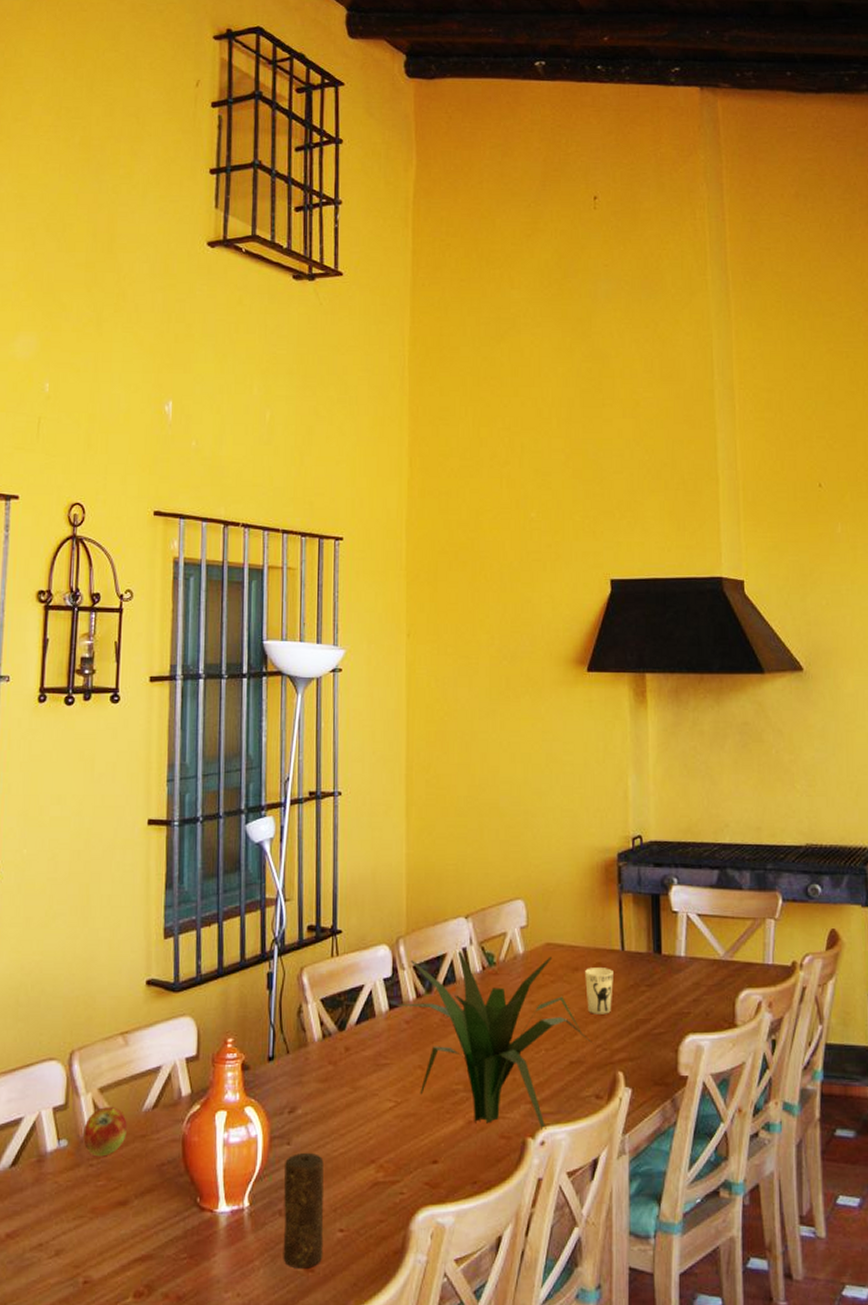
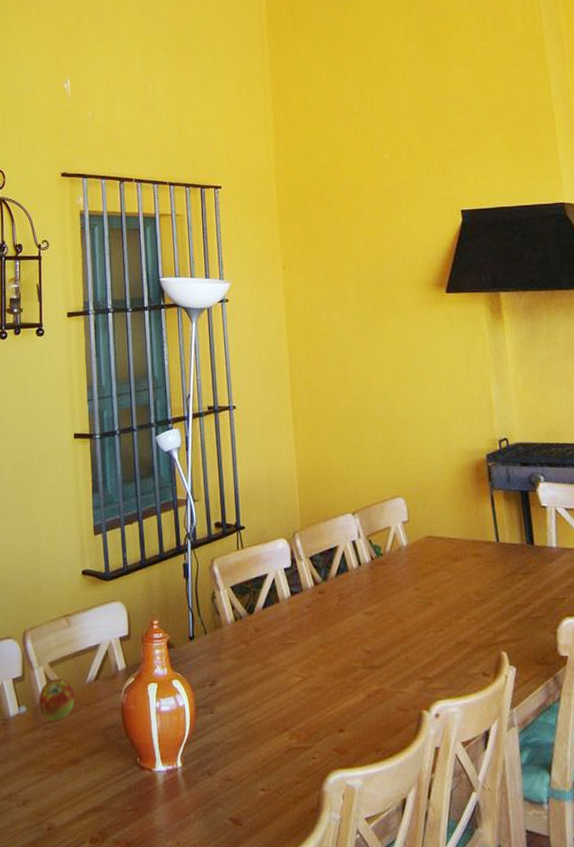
candle: present [283,1152,324,1269] -> none [210,720,249,823]
plant: present [396,951,594,1129] -> none [297,543,477,703]
cup: present [585,968,613,1014] -> none [464,558,492,600]

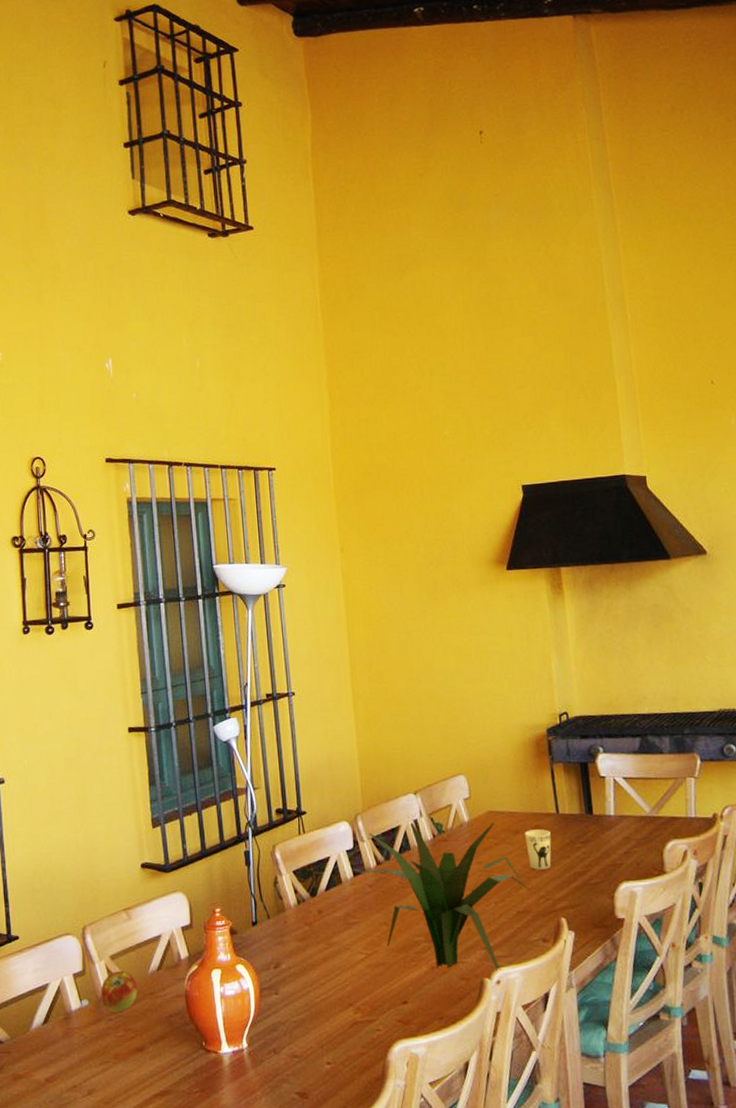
plant: none [297,543,477,703] -> present [359,822,537,970]
cup: none [464,558,492,600] -> present [525,829,552,870]

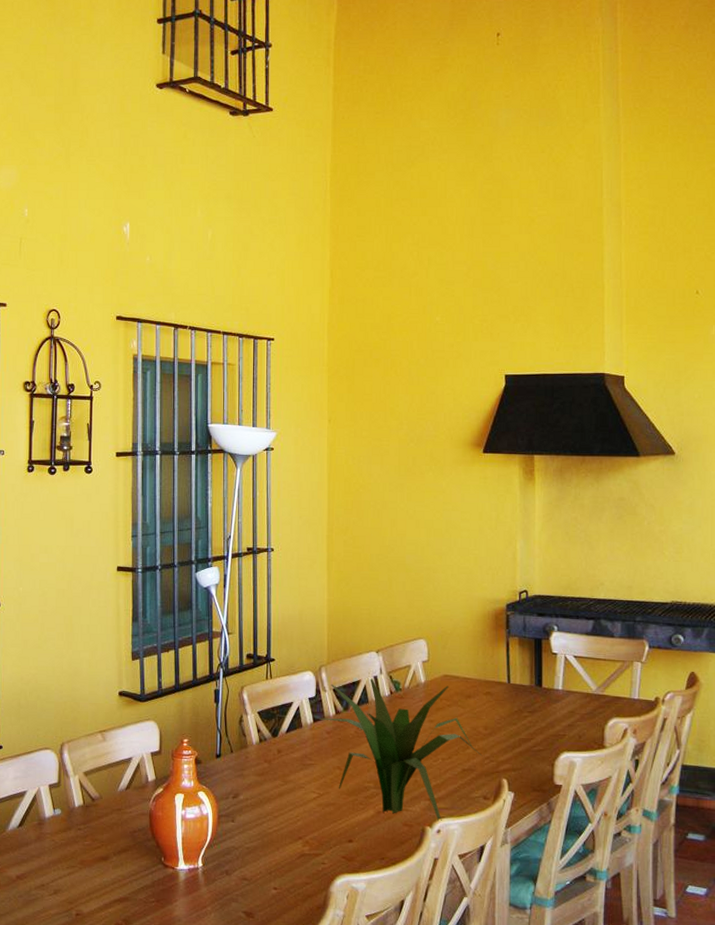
fruit: present [101,971,138,1013] -> none [73,786,106,823]
cup: present [525,829,552,870] -> none [476,696,501,733]

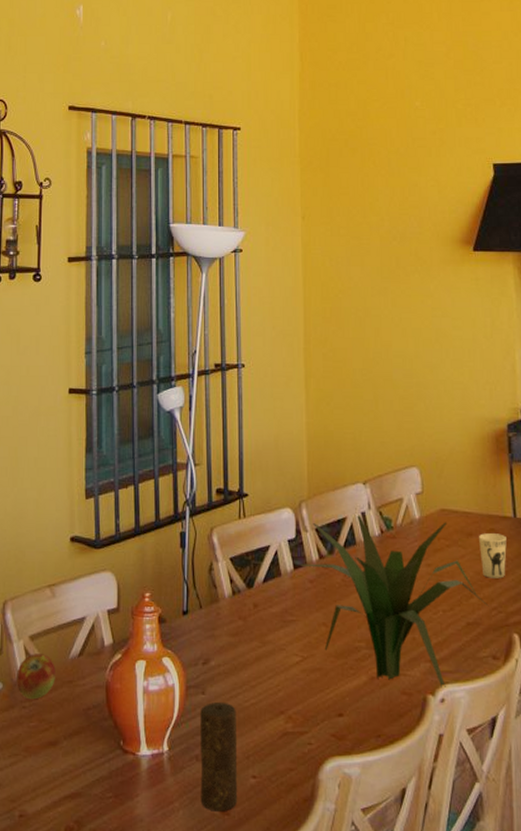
fruit: none [73,786,106,823] -> present [16,654,56,700]
candle: none [229,828,262,915] -> present [200,701,238,812]
cup: none [476,696,501,733] -> present [479,533,507,578]

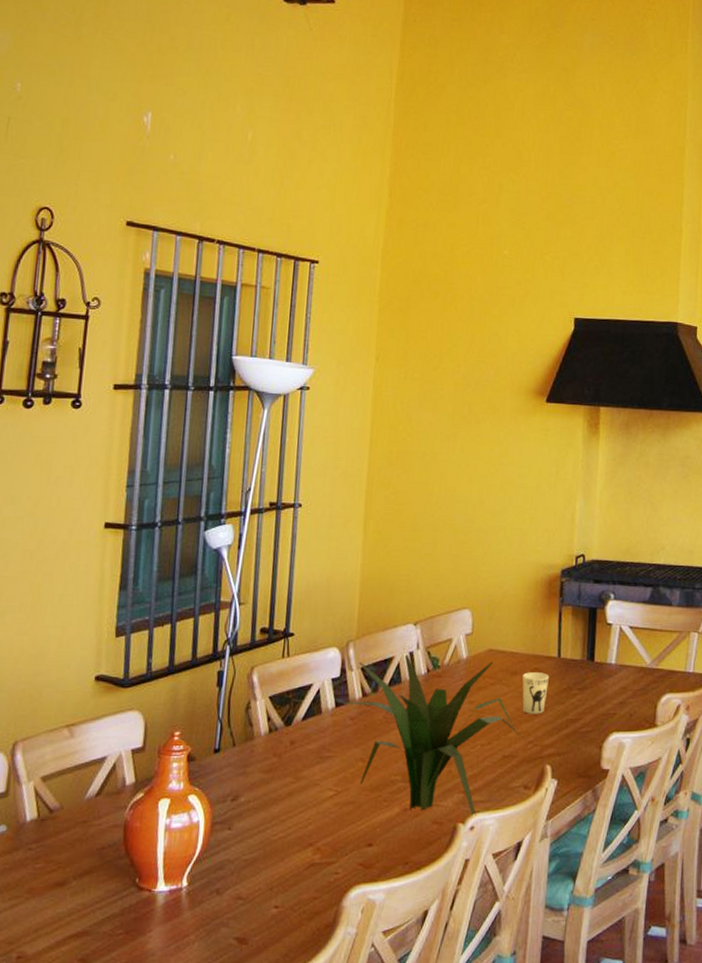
fruit: present [16,654,56,700] -> none [23,795,69,841]
candle: present [200,701,238,812] -> none [218,836,263,942]

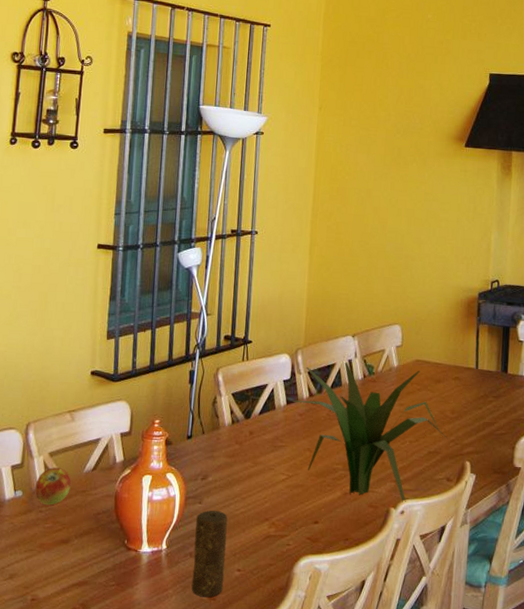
fruit: none [23,795,69,841] -> present [35,467,71,506]
candle: none [218,836,263,942] -> present [191,510,228,598]
cup: present [522,672,549,714] -> none [445,381,468,417]

